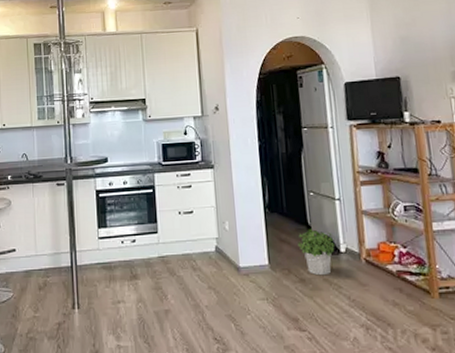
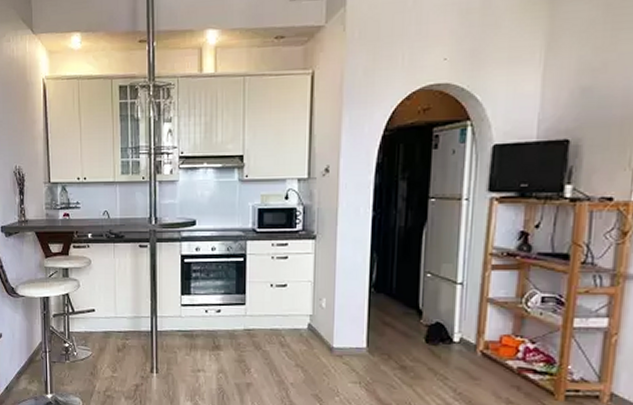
potted plant: present [298,228,335,276] -> none [404,313,448,365]

